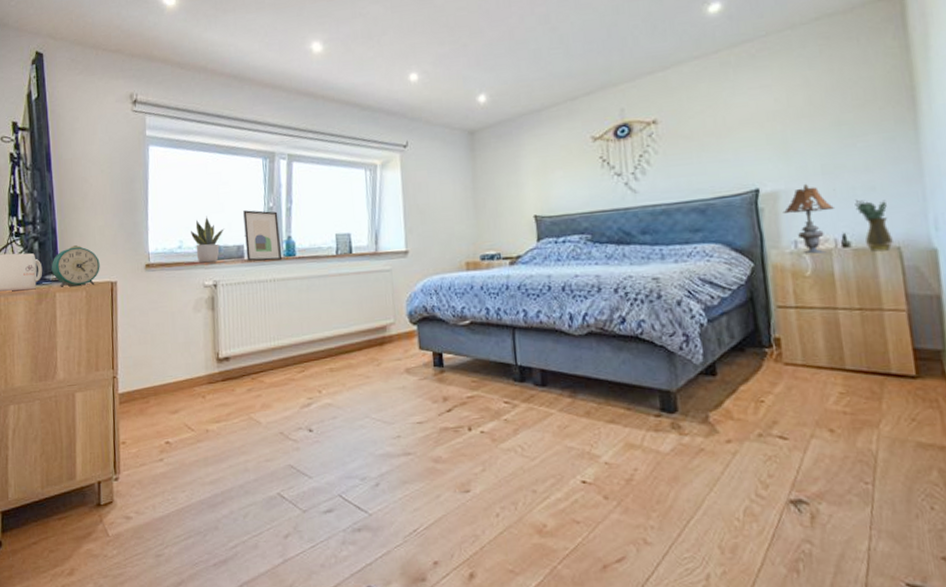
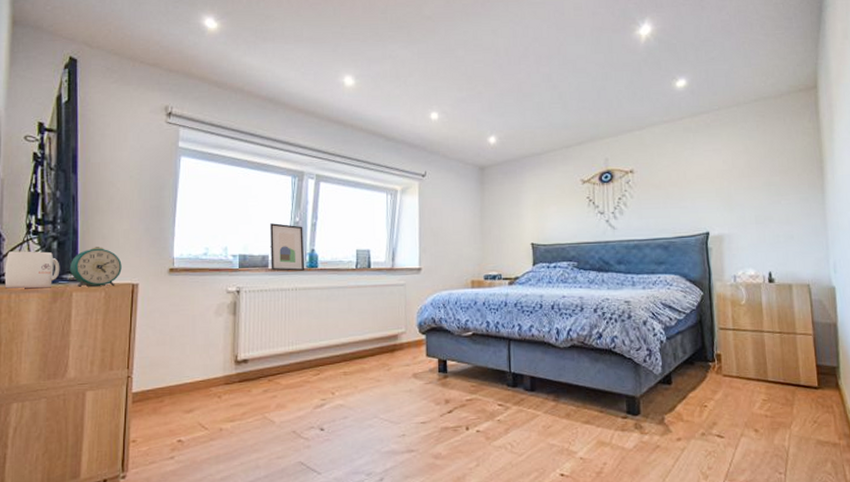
potted plant: present [191,216,224,264] -> none [217,226,251,271]
table lamp: present [783,183,834,255] -> none [726,230,763,287]
vase: present [855,199,893,252] -> none [778,245,805,287]

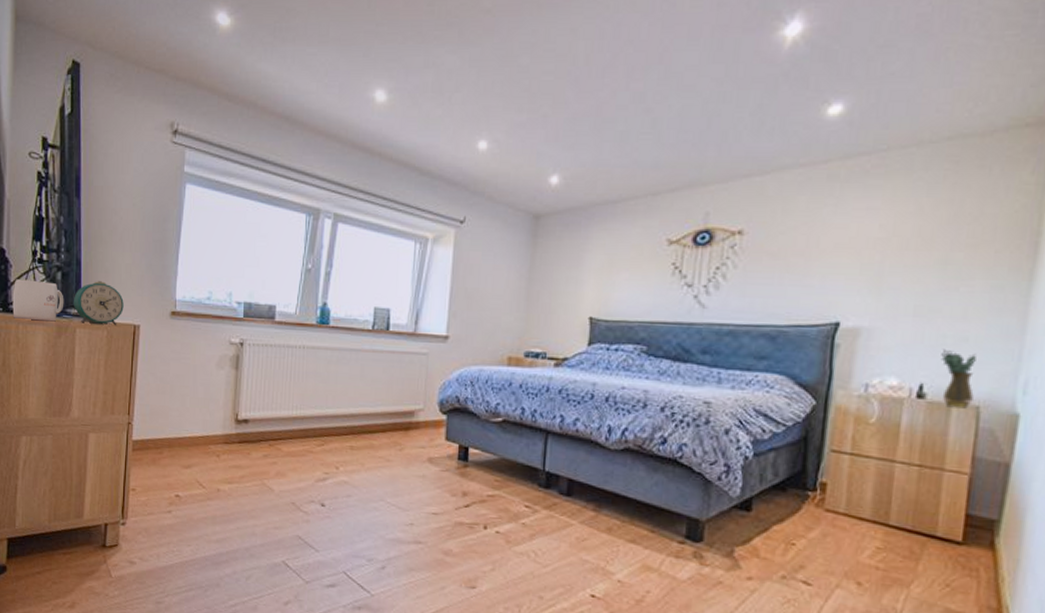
picture frame: present [269,223,305,271] -> none [277,269,316,327]
vase: none [778,245,805,287] -> present [941,348,977,409]

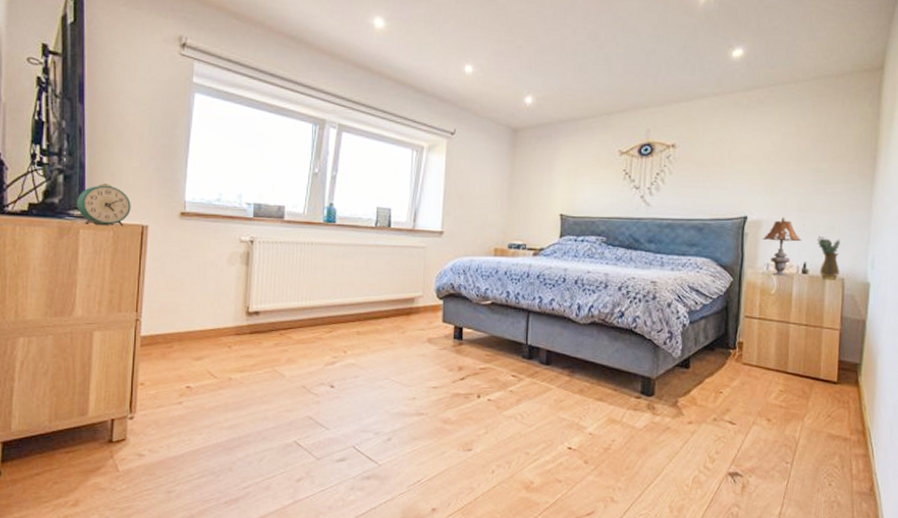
mug: present [12,279,64,322] -> none [8,181,67,223]
table lamp: none [860,323,918,401] -> present [762,216,801,276]

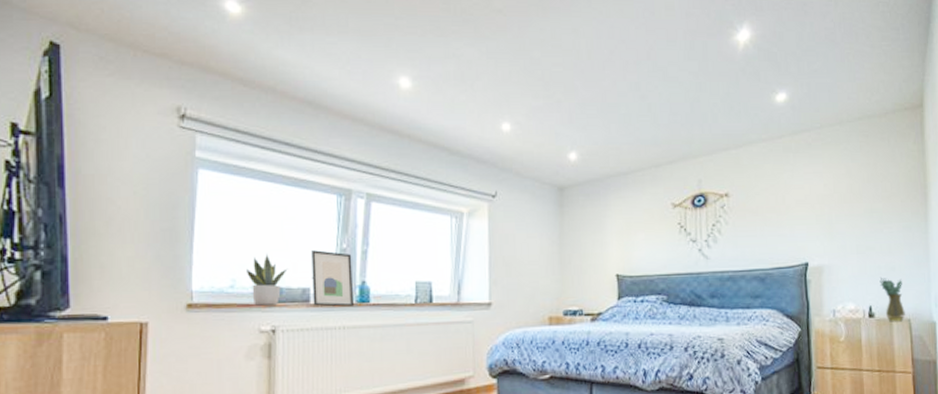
alarm clock: present [77,183,131,227] -> none [59,278,126,327]
potted plant: none [232,172,267,220] -> present [247,253,288,307]
picture frame: none [286,172,323,225] -> present [311,250,355,307]
table lamp: present [762,216,801,276] -> none [825,260,864,322]

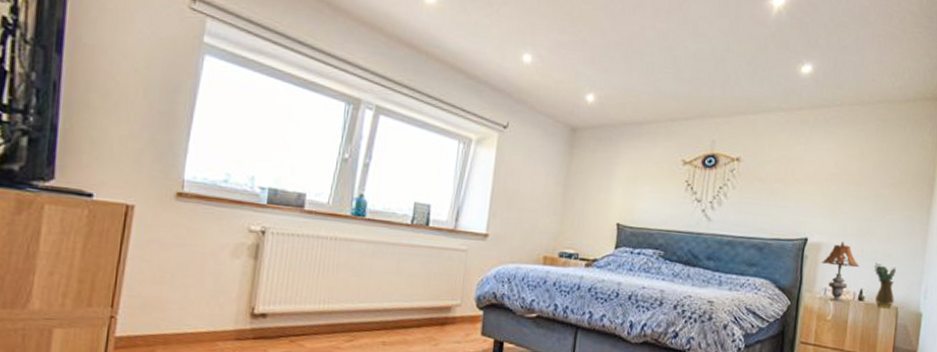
potted plant: present [247,253,288,307] -> none [242,152,286,208]
picture frame: present [311,250,355,307] -> none [307,156,353,218]
table lamp: none [825,260,864,322] -> present [821,241,859,303]

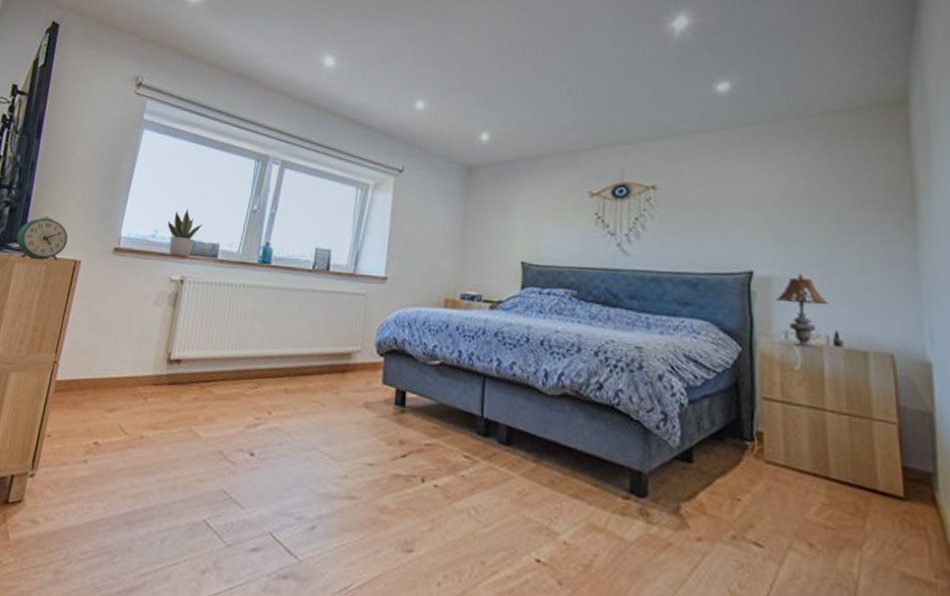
alarm clock: none [43,151,115,205] -> present [16,217,68,261]
potted plant: none [242,152,286,208] -> present [168,208,203,258]
vase: present [874,262,896,309] -> none [849,298,887,357]

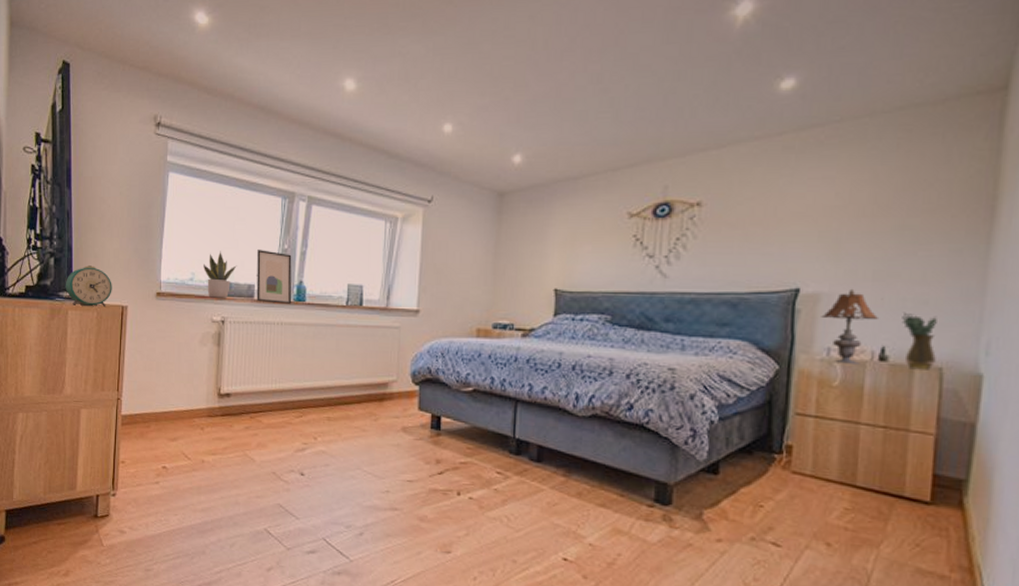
picture frame: none [220,209,261,266] -> present [256,250,292,304]
vase: none [849,298,887,357] -> present [901,312,937,370]

